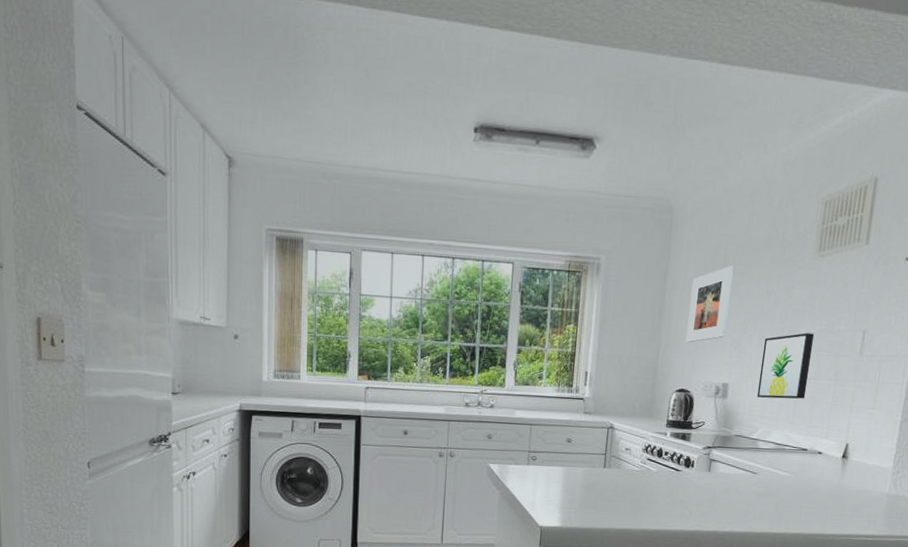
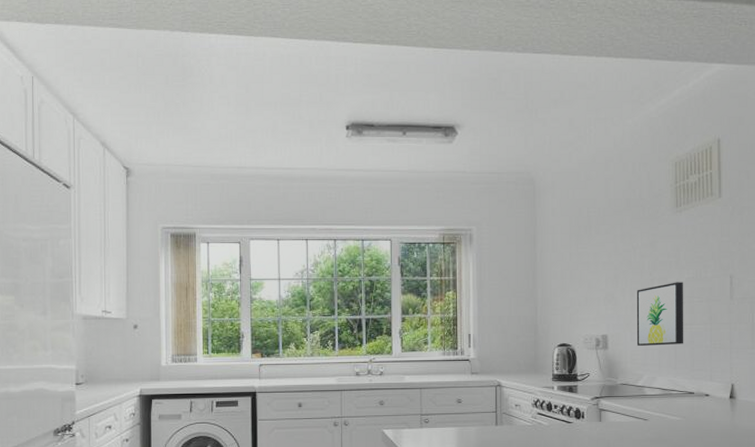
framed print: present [685,266,734,343] -> none [560,227,598,300]

